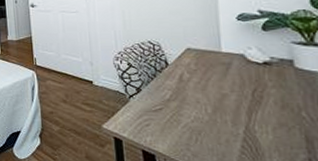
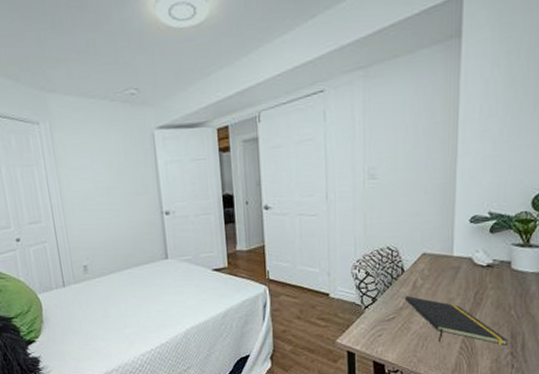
notepad: none [171,88,303,150] -> present [404,295,509,346]

